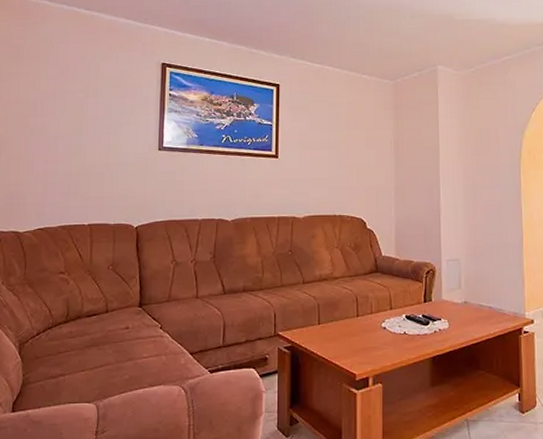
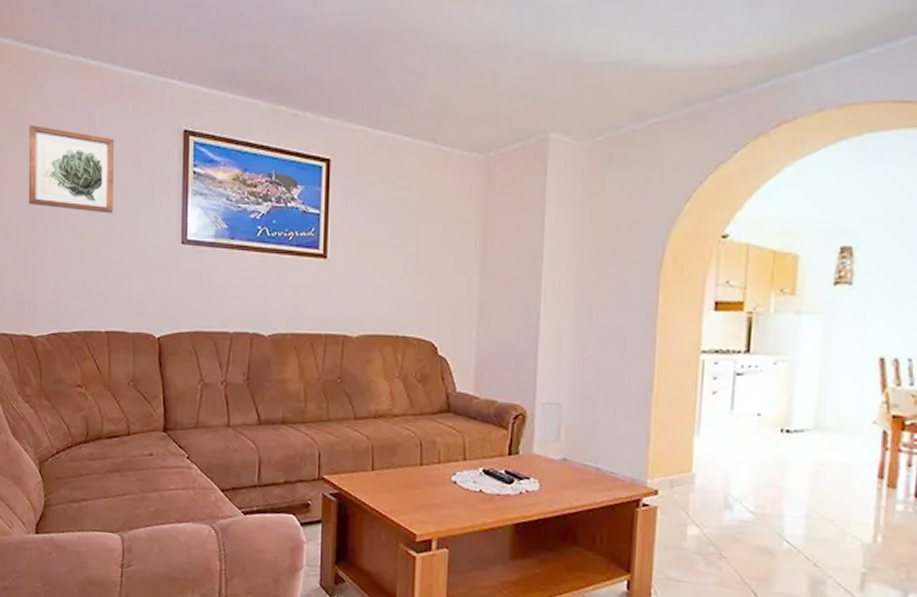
wall art: none [22,58,103,128] -> present [28,124,115,214]

